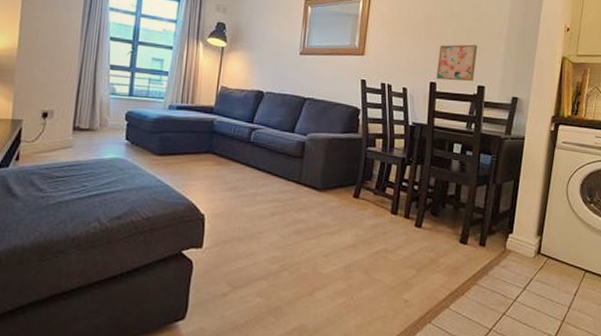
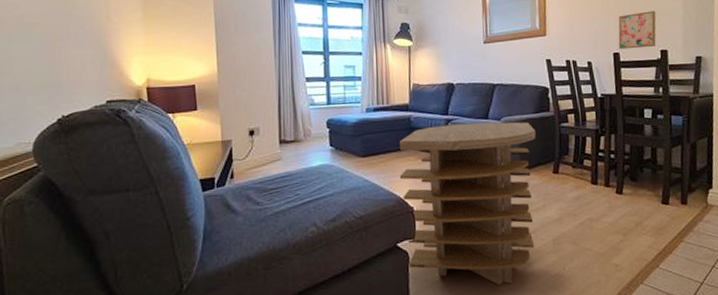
side table: none [191,133,341,307] -> present [399,122,536,285]

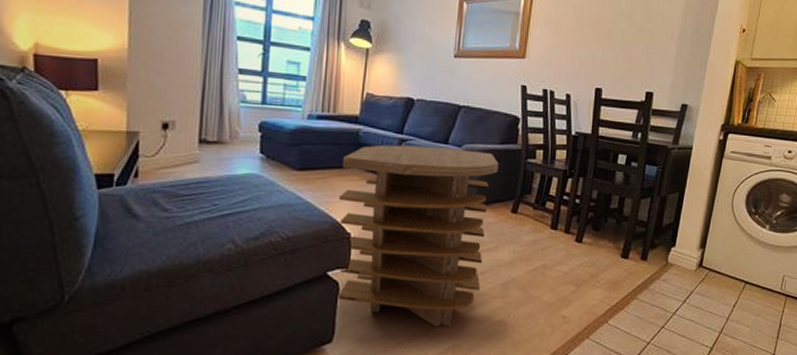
wall art: present [618,11,656,50] -> none [602,46,648,88]

